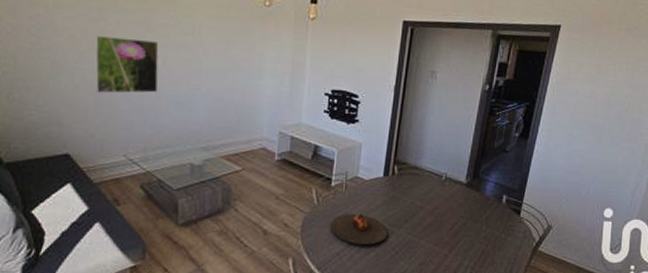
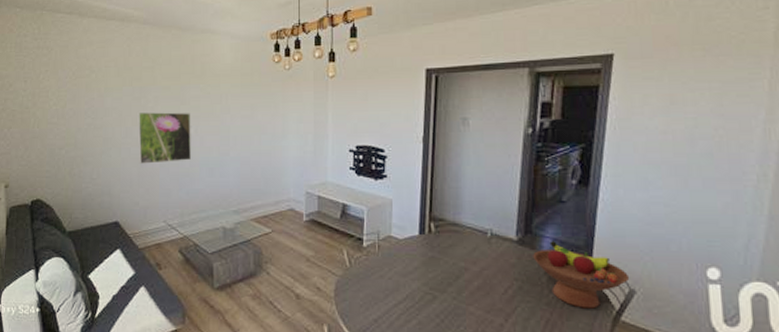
plate: present [329,213,388,246] -> none [364,276,430,313]
fruit bowl: none [477,185,549,241] -> present [533,241,630,309]

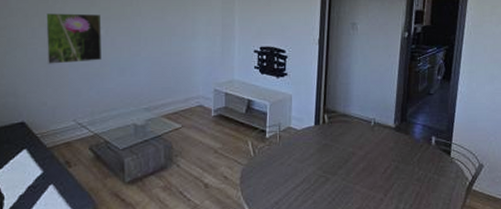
fruit bowl: present [533,241,630,309] -> none [407,127,480,182]

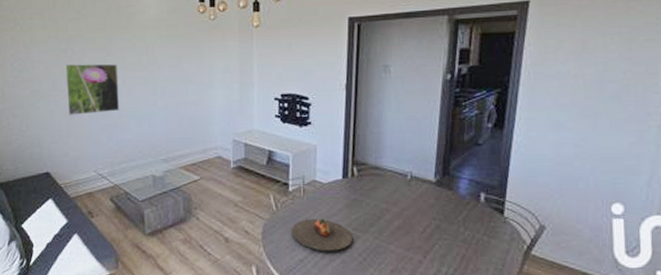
plate: none [267,162,323,194] -> present [290,218,353,252]

